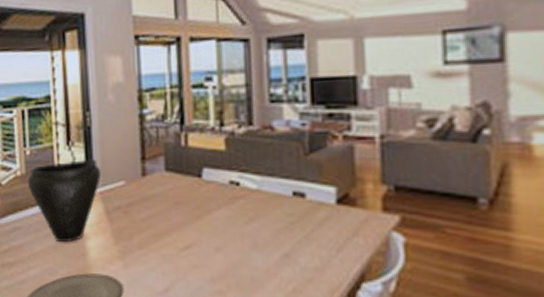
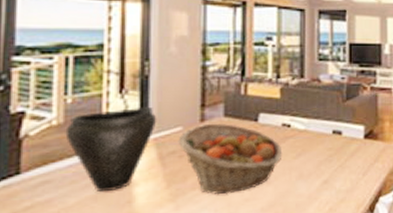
fruit basket: none [122,178,232,258] -> present [178,123,283,195]

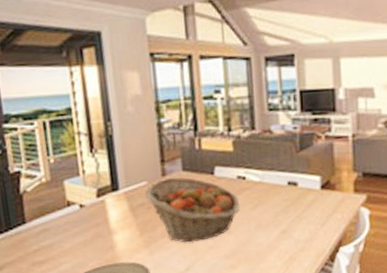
vase: present [65,107,157,193] -> none [53,164,125,239]

